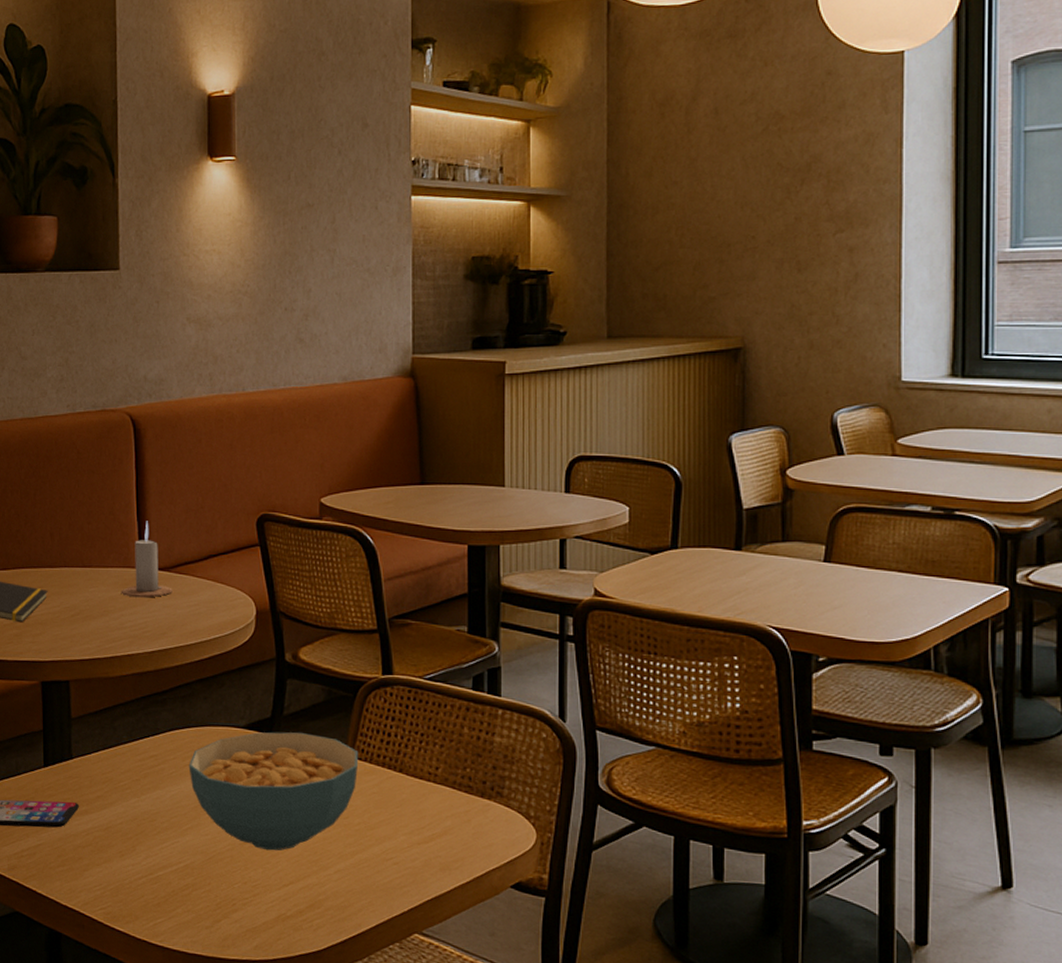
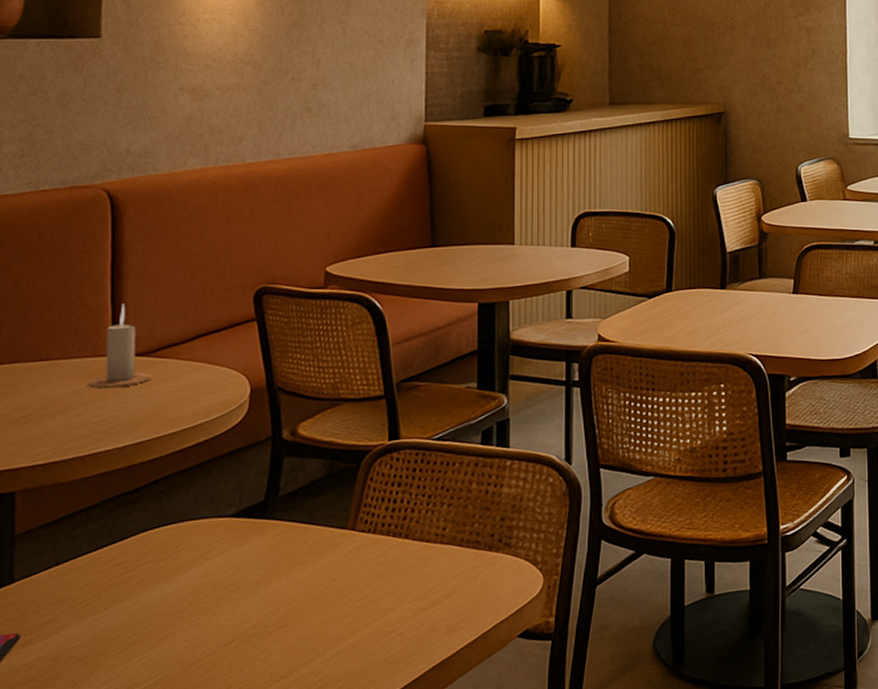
cereal bowl: present [188,732,359,851] -> none [164,512,362,647]

